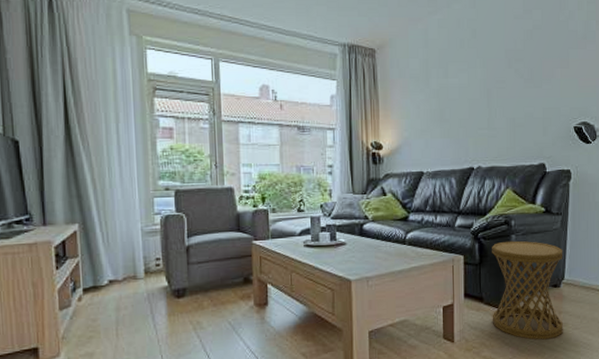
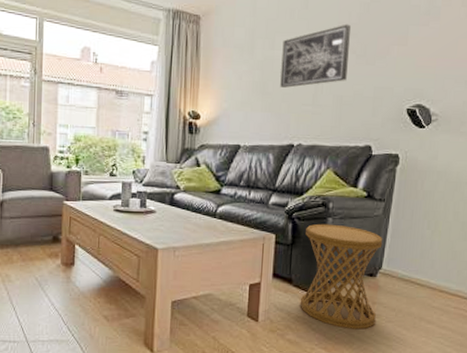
wall art: none [455,50,517,114] -> present [280,24,351,88]

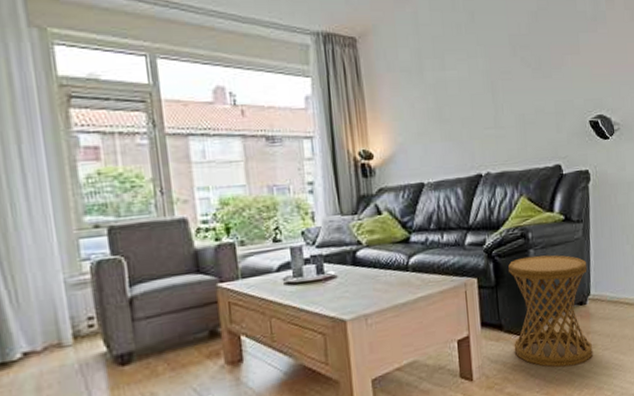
wall art: present [280,24,351,88] -> none [453,35,526,112]

